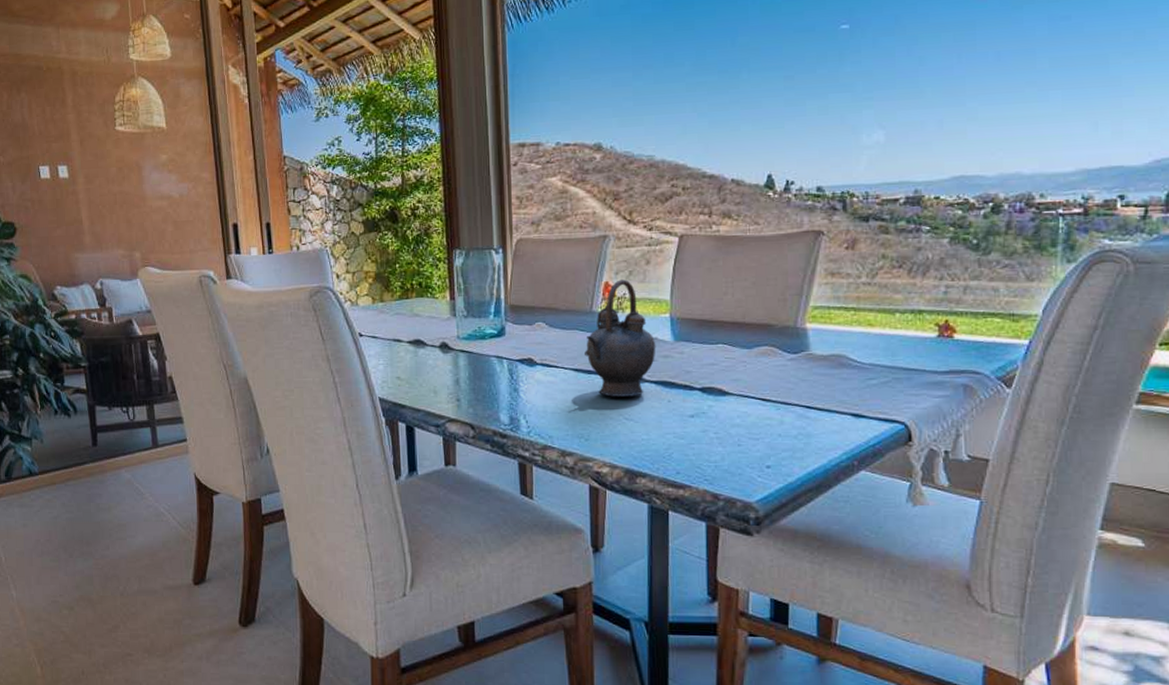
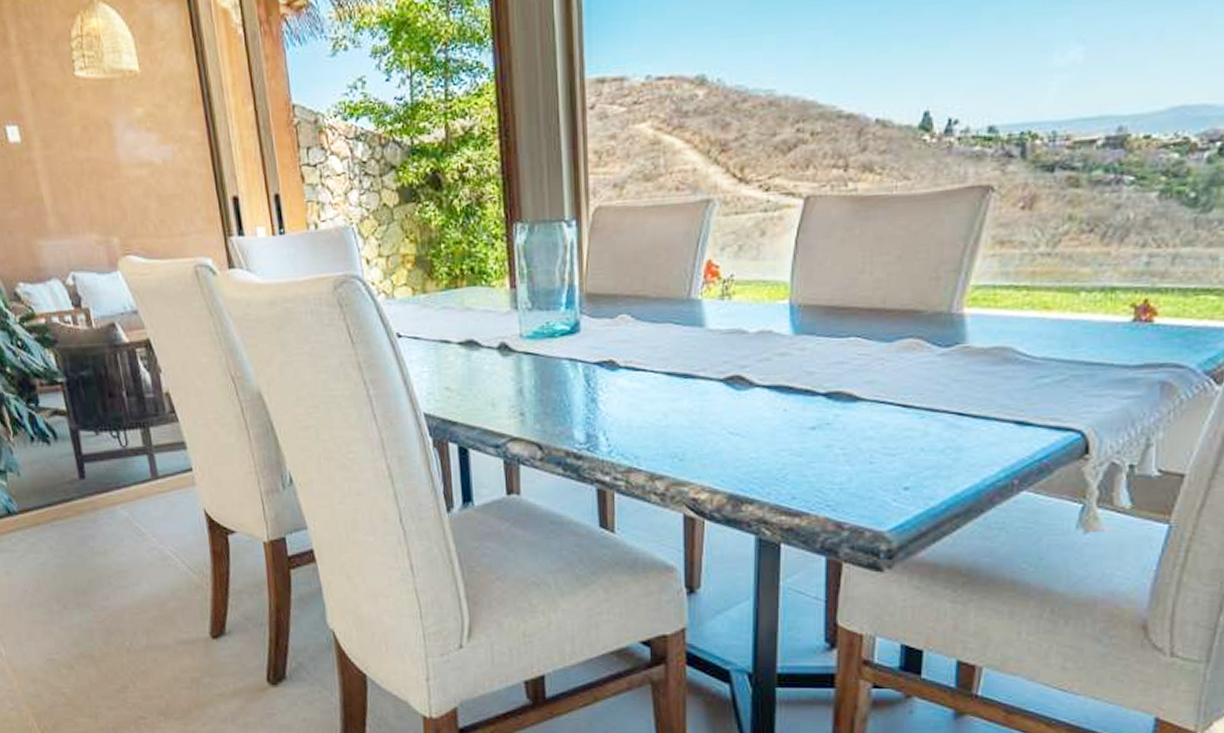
teapot: present [585,279,656,398] -> none [680,256,771,407]

